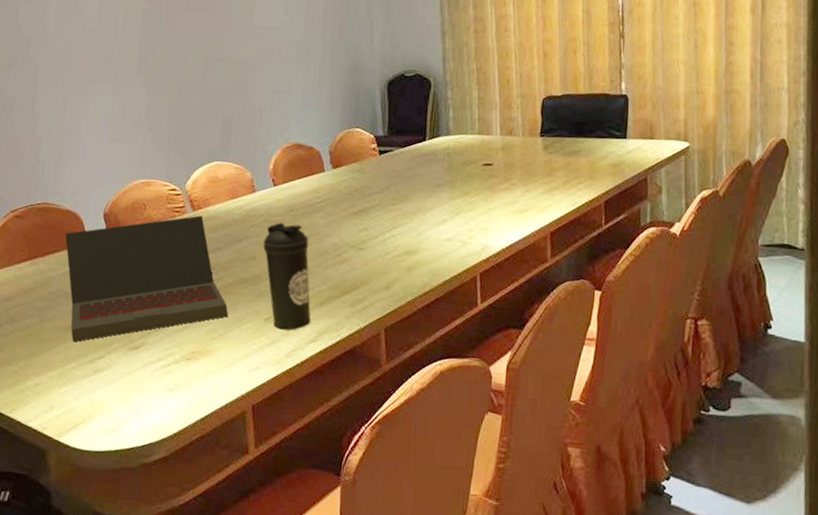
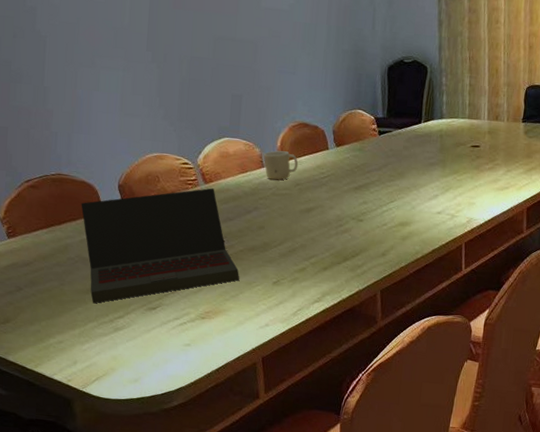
mug: none [255,174,292,206] -> present [263,150,299,180]
water bottle: present [263,222,311,330] -> none [271,195,315,292]

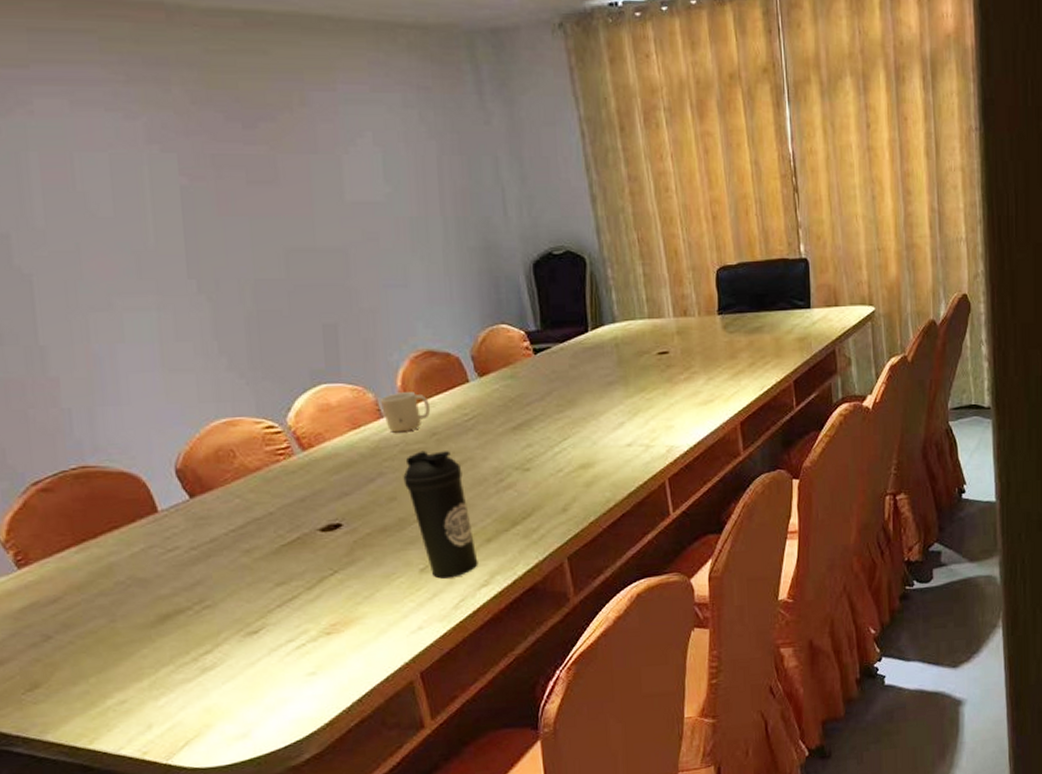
laptop: present [81,188,239,304] -> none [123,455,371,640]
water bottle: none [271,195,315,292] -> present [403,450,478,578]

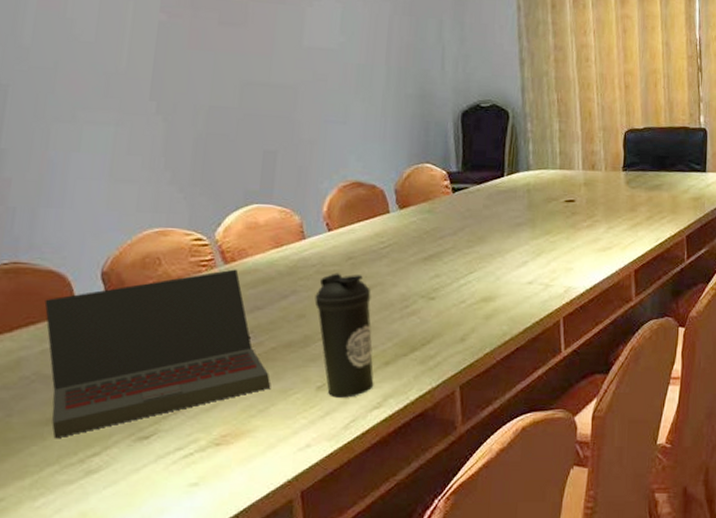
laptop: none [123,455,371,640] -> present [44,269,270,439]
mug: present [379,392,431,433] -> none [304,217,351,254]

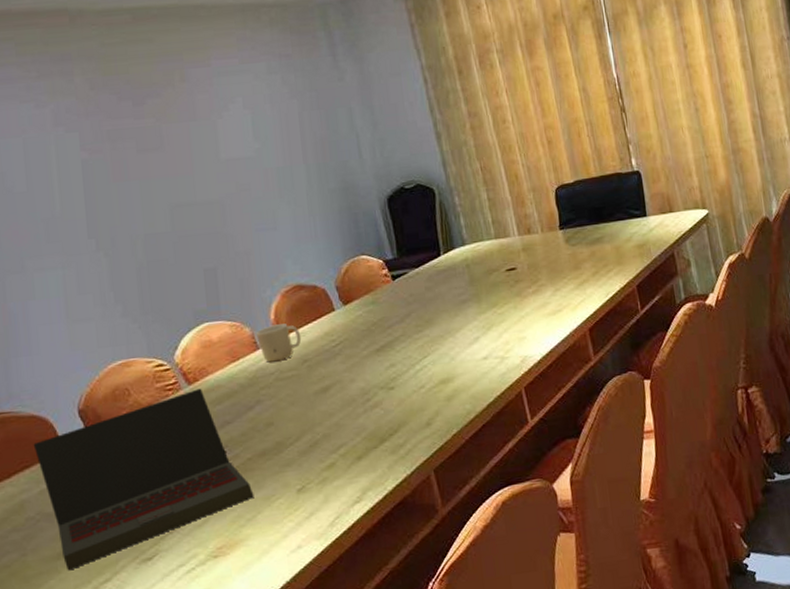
mug: none [304,217,351,254] -> present [255,323,302,363]
water bottle: present [314,273,374,398] -> none [279,376,351,497]

